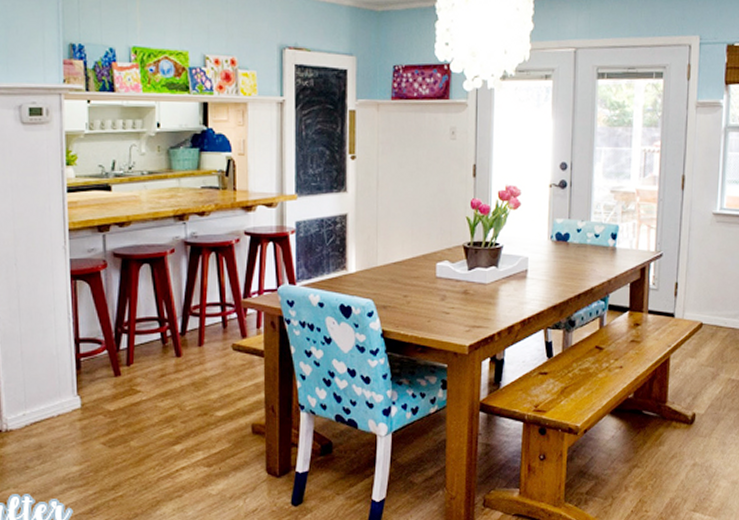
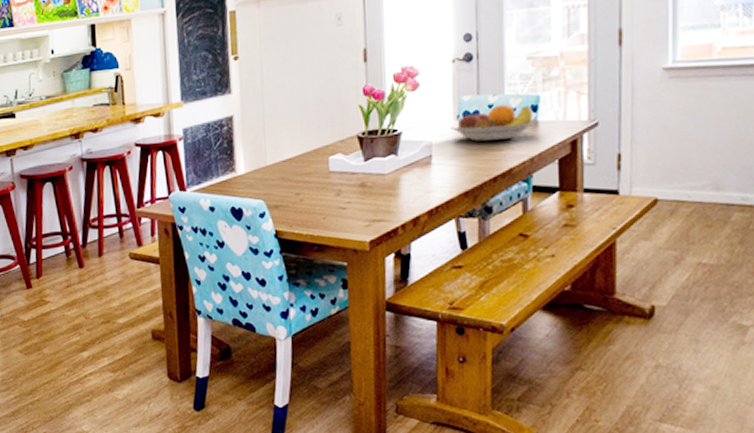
fruit bowl: none [545,230,614,261] -> present [451,104,535,142]

